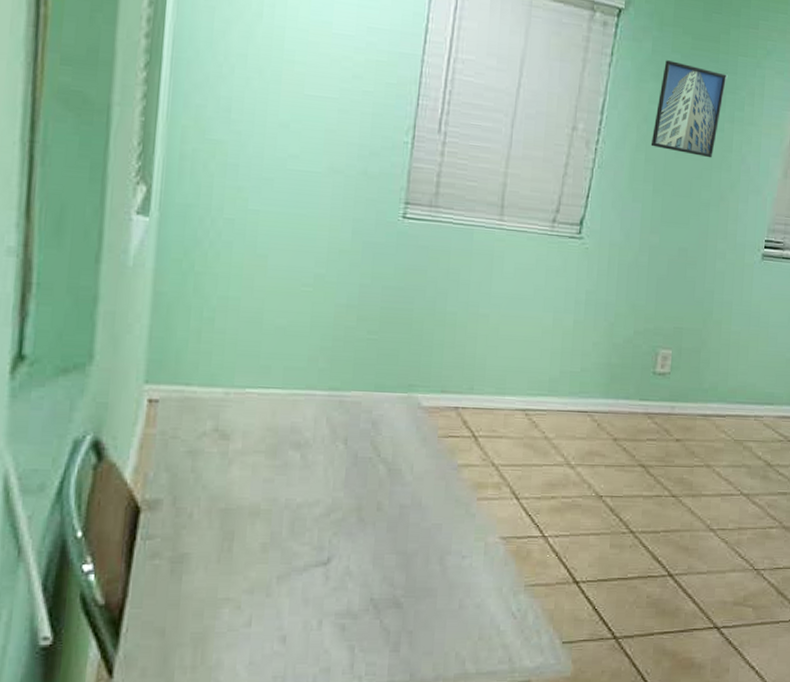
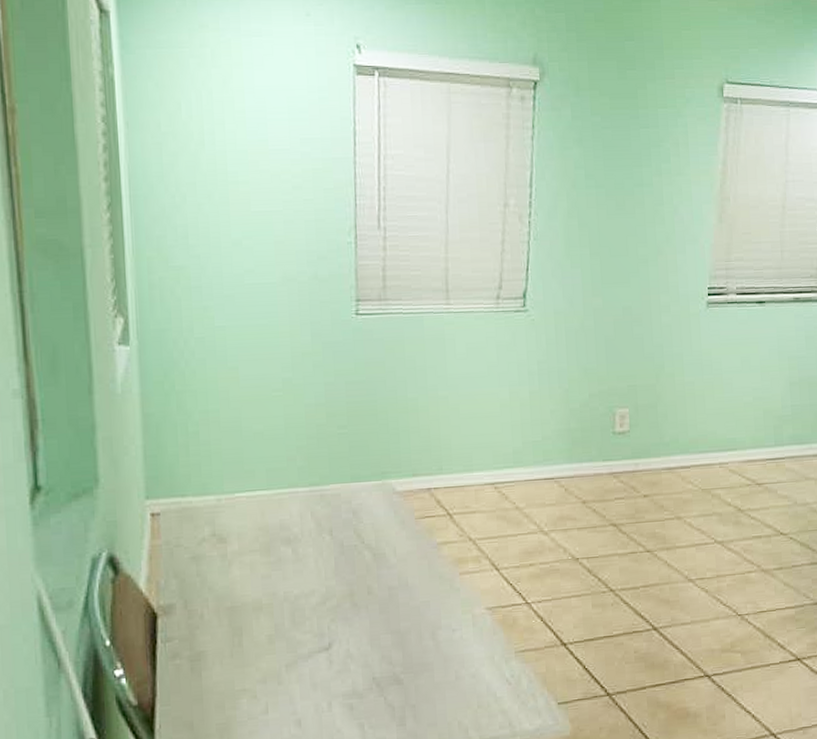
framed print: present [650,60,728,158] -> none [582,124,650,214]

